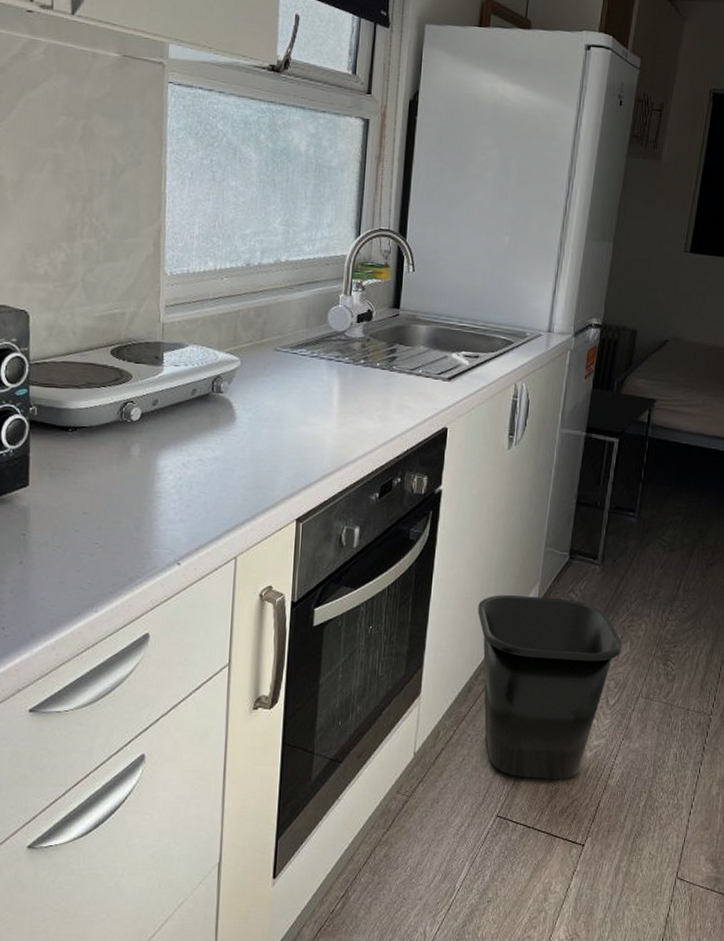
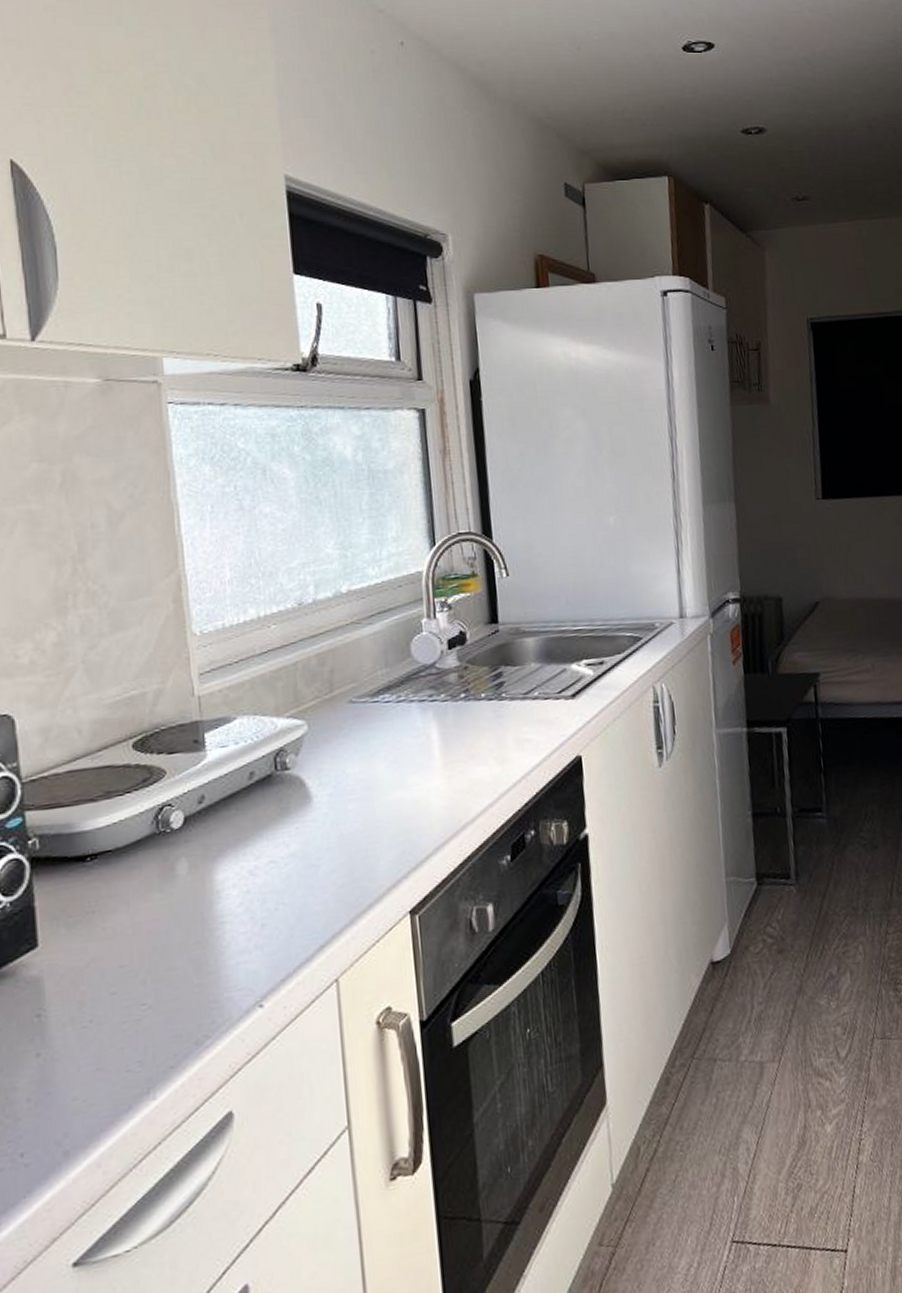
waste bin: present [478,594,623,779] -> none [658,935,842,1184]

